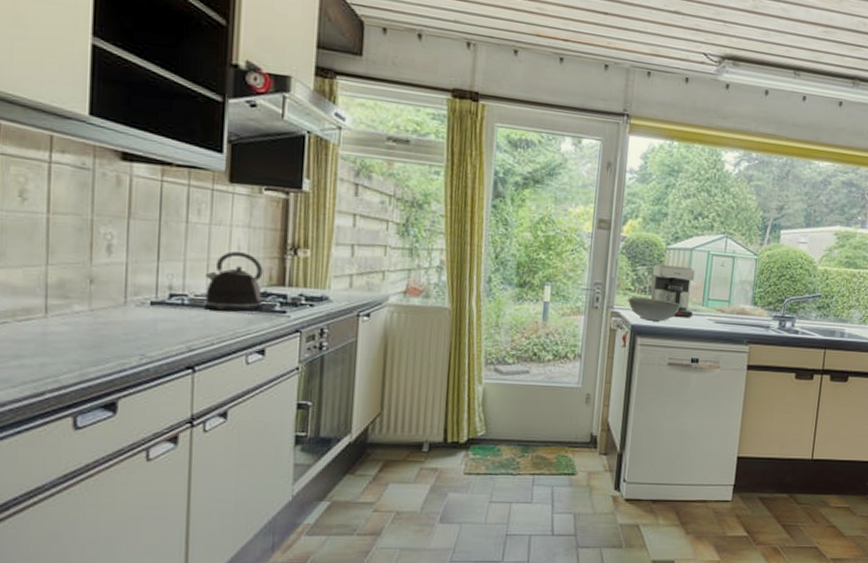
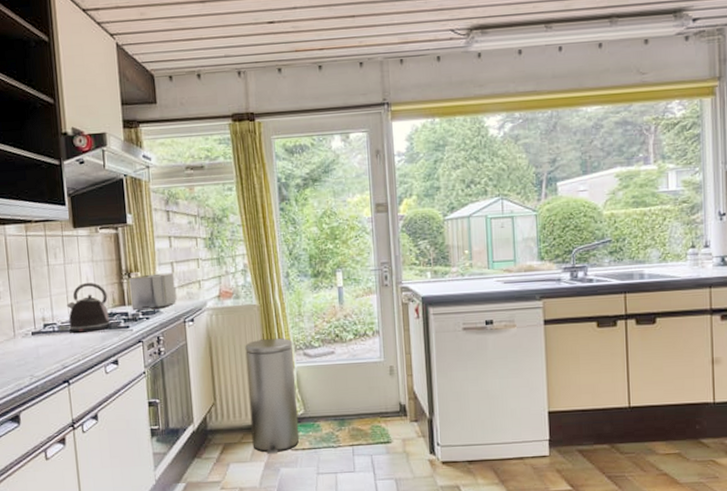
toaster: none [293,253,354,297] -> present [129,273,176,311]
pedal bin: none [419,347,484,478] -> present [245,337,300,455]
bowl: present [628,296,681,322] -> none [415,268,466,291]
coffee maker: present [651,264,696,318] -> none [434,234,480,283]

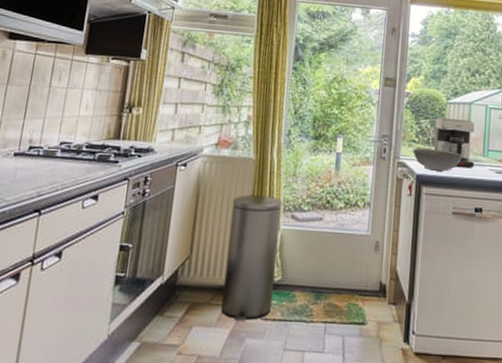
kettle: present [66,283,112,333] -> none [54,110,104,162]
toaster: present [129,273,176,311] -> none [125,111,176,149]
bowl: none [415,268,466,291] -> present [413,148,462,172]
coffee maker: none [434,234,480,283] -> present [434,117,475,168]

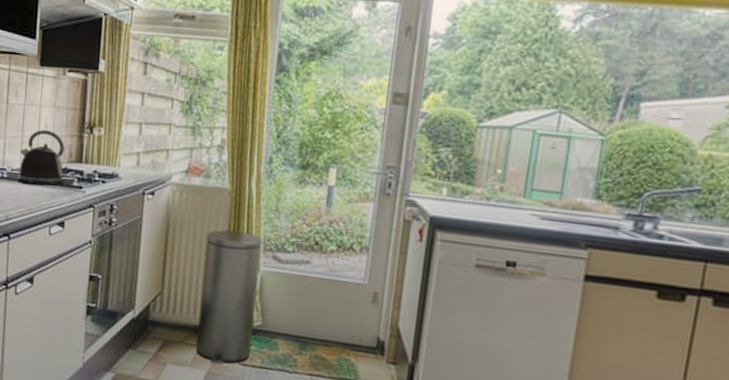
kettle: none [54,110,104,162] -> present [18,130,65,186]
bowl: present [413,148,462,172] -> none [427,183,494,214]
coffee maker: present [434,117,475,168] -> none [456,145,516,211]

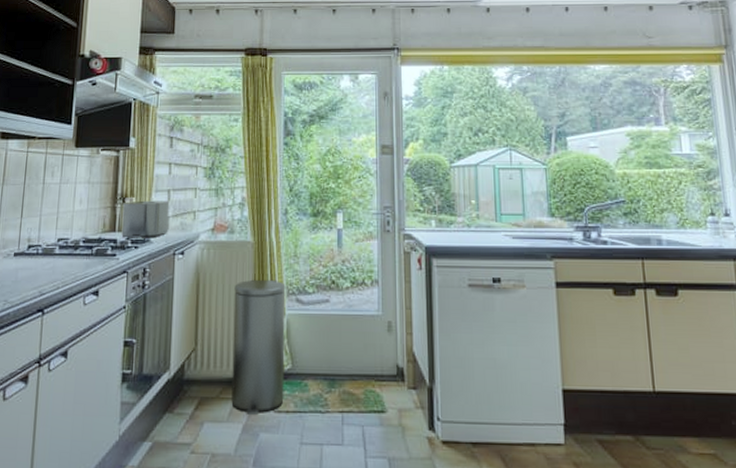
kettle: present [18,130,65,186] -> none [53,205,99,257]
toaster: none [88,131,141,175] -> present [121,200,170,239]

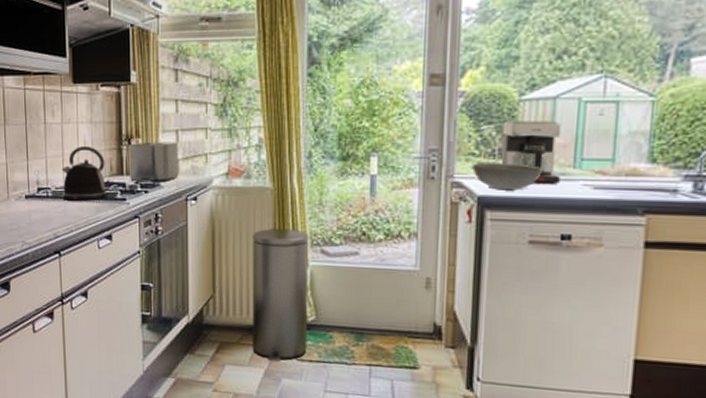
kettle: none [53,205,99,257] -> present [61,146,108,201]
bowl: none [419,217,473,241] -> present [472,163,542,191]
coffee maker: none [439,183,487,234] -> present [501,121,562,184]

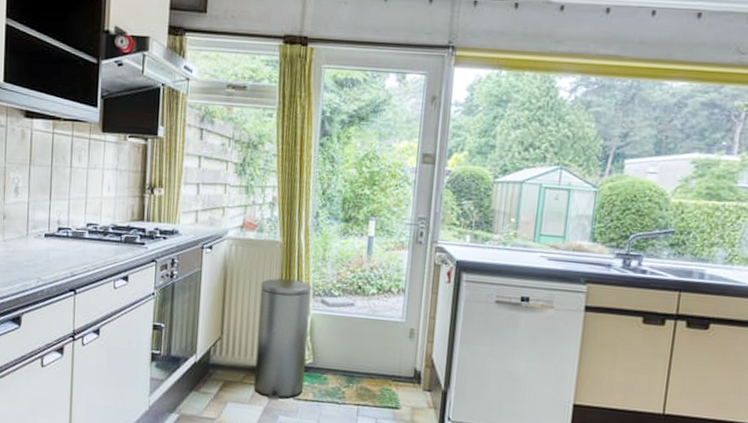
kettle: present [61,146,108,201] -> none [82,191,128,243]
toaster: present [129,142,179,183] -> none [150,192,199,231]
bowl: present [472,163,542,191] -> none [453,232,509,258]
coffee maker: present [501,121,562,184] -> none [477,198,526,254]

